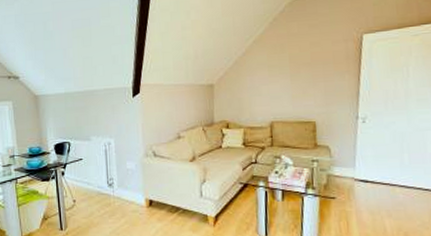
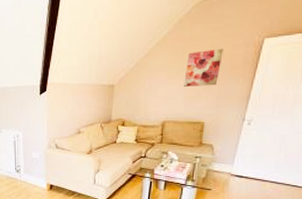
wall art: none [287,45,324,84] -> present [184,48,224,87]

